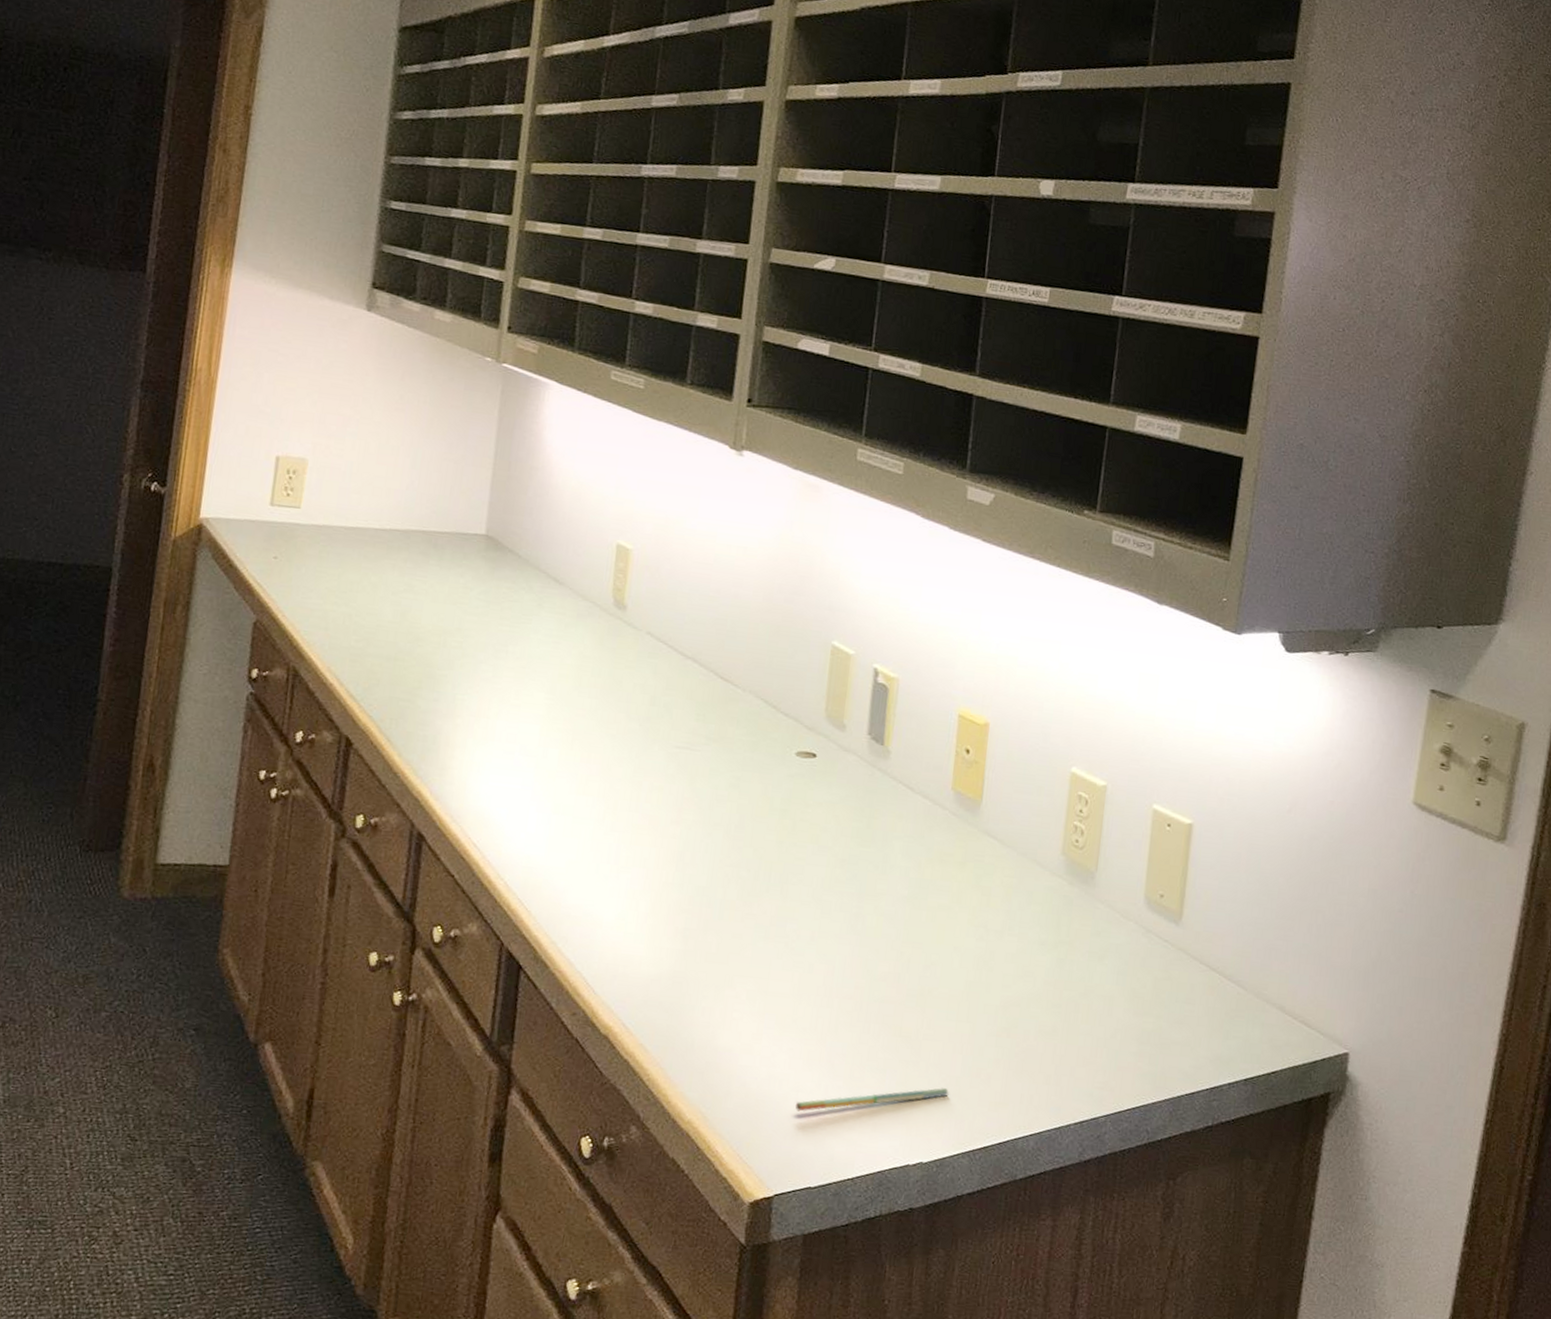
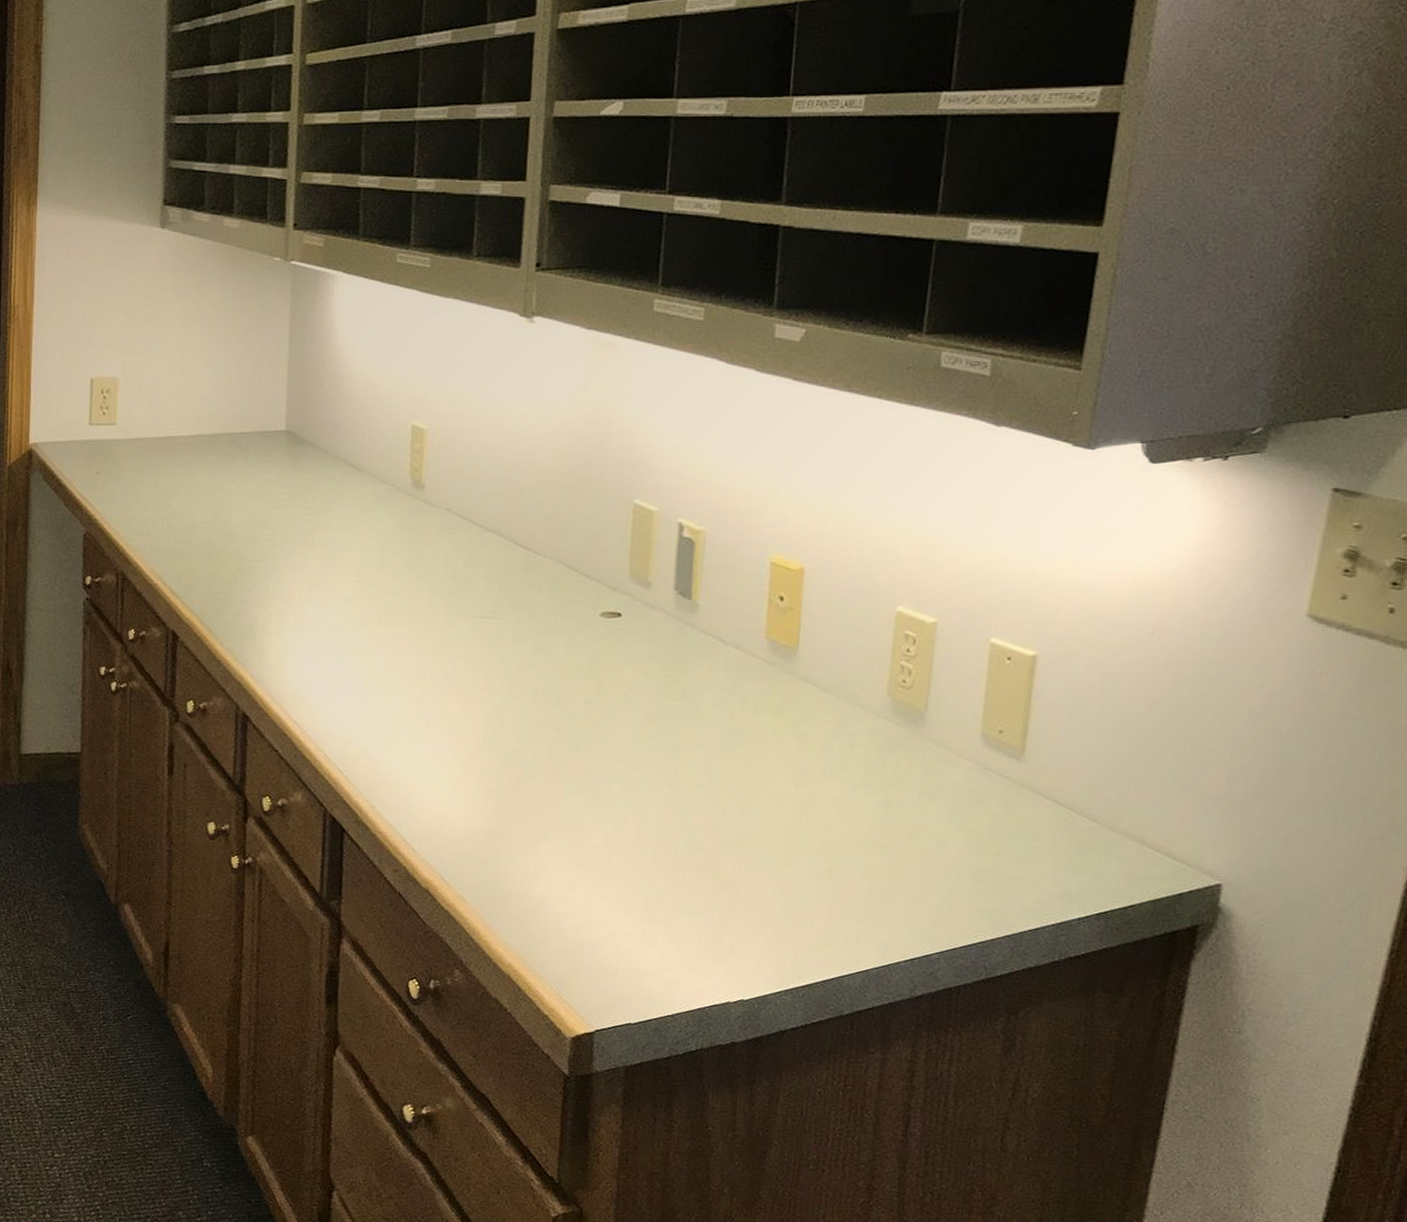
pen: present [795,1088,949,1112] -> none [613,929,769,955]

